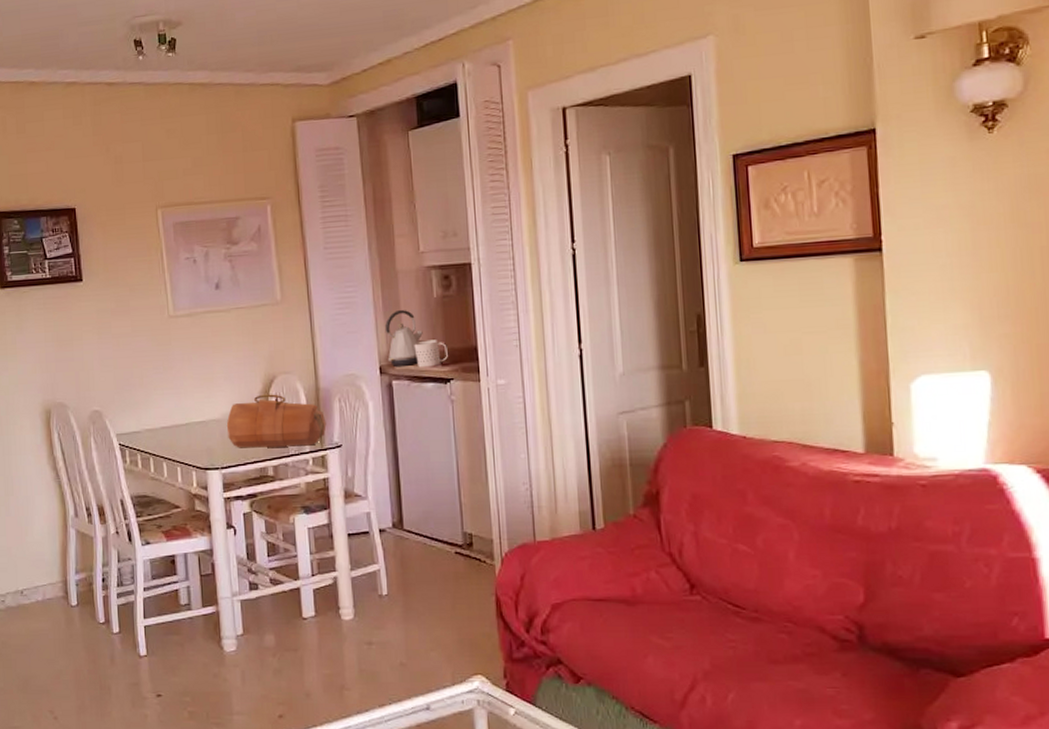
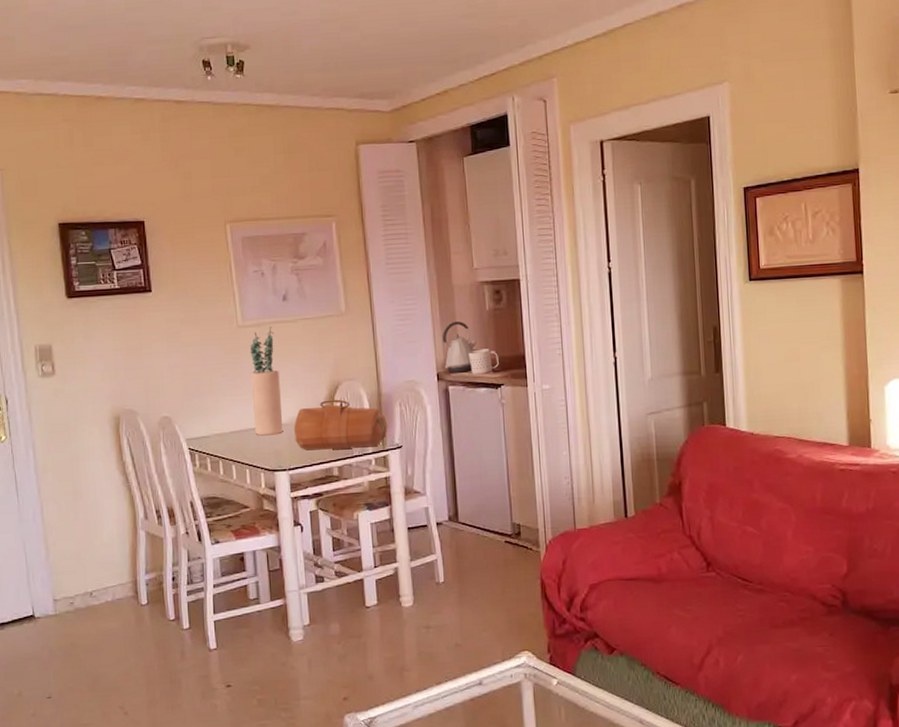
vase: none [181,316,216,433] -> present [250,326,283,437]

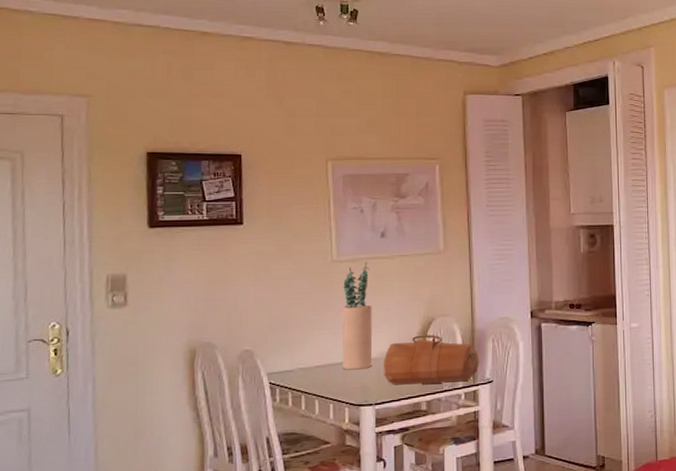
kettle: present [442,321,476,374] -> none [538,262,570,312]
mug: present [468,349,499,374] -> none [562,288,591,312]

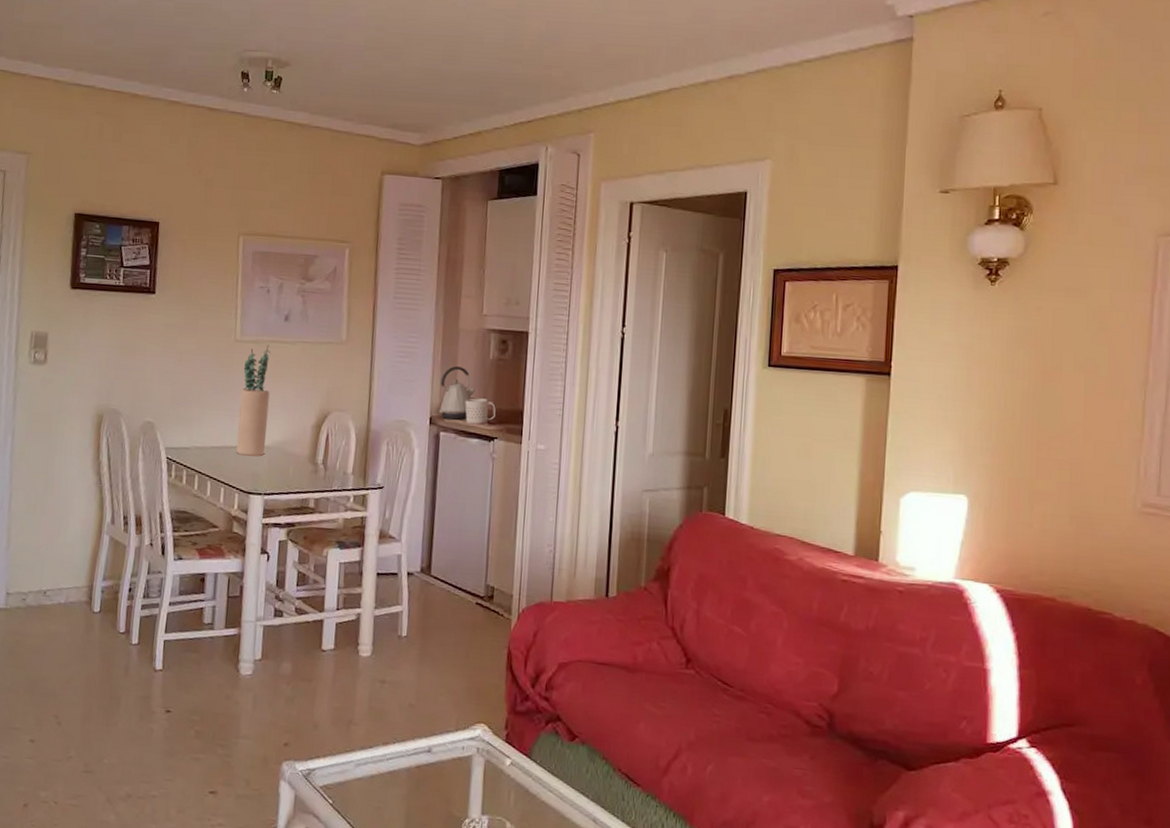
handbag: present [383,334,480,385] -> none [275,428,372,484]
kettle: none [538,262,570,312] -> present [438,366,475,421]
mug: none [562,288,591,312] -> present [464,398,496,425]

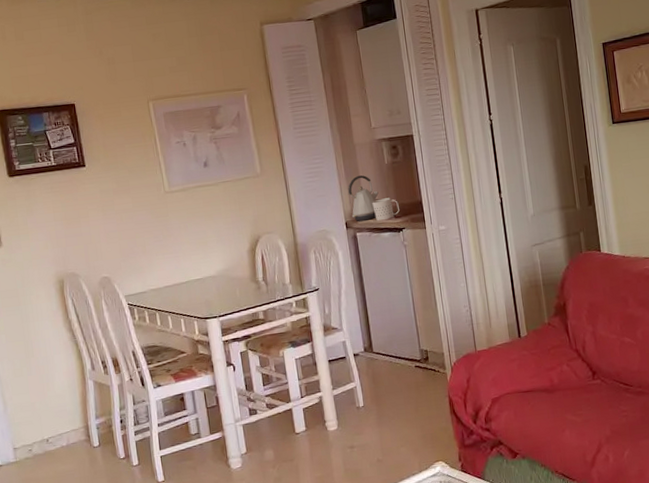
vase: present [235,345,271,457] -> none [177,190,212,289]

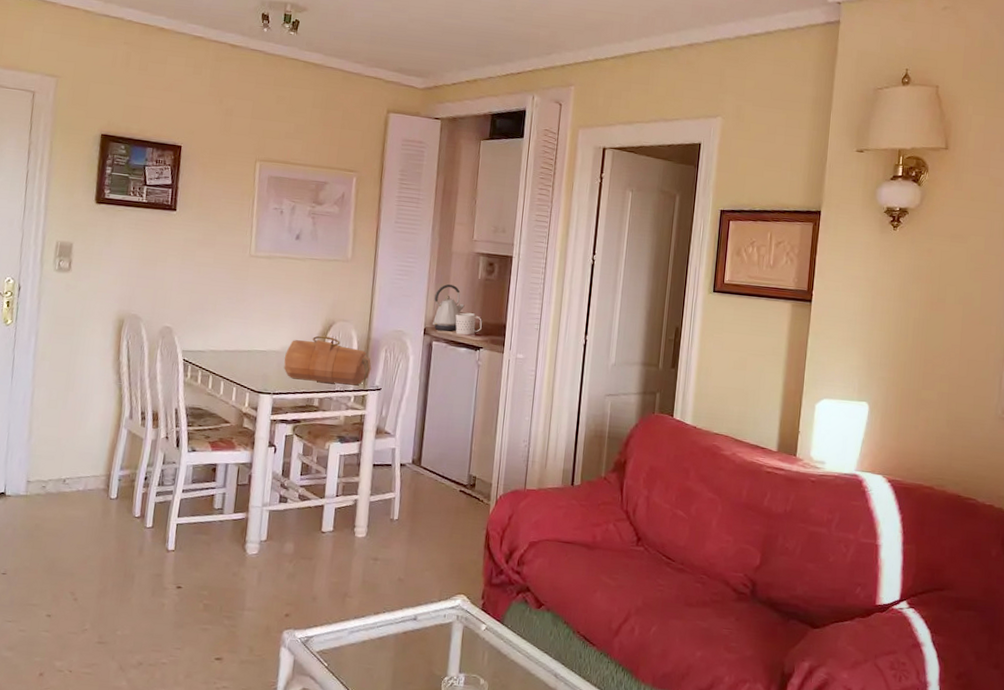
handbag: none [221,251,305,299] -> present [284,335,372,386]

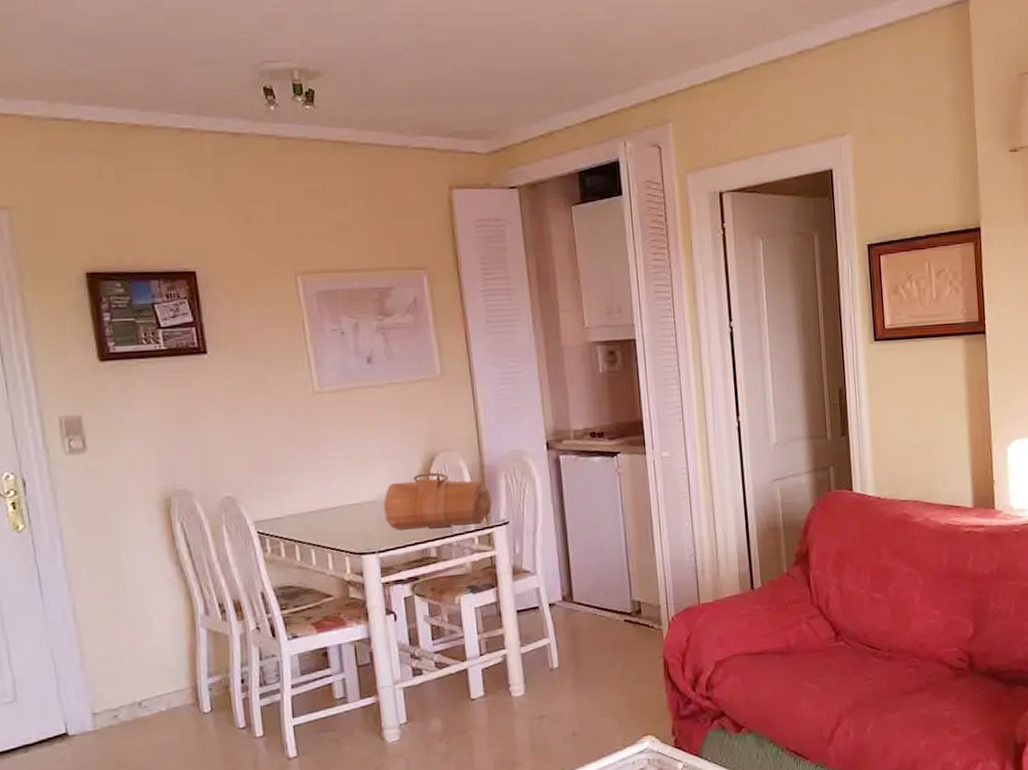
kettle: present [432,284,465,332] -> none [551,385,590,443]
mug: present [455,312,482,336] -> none [581,414,614,442]

